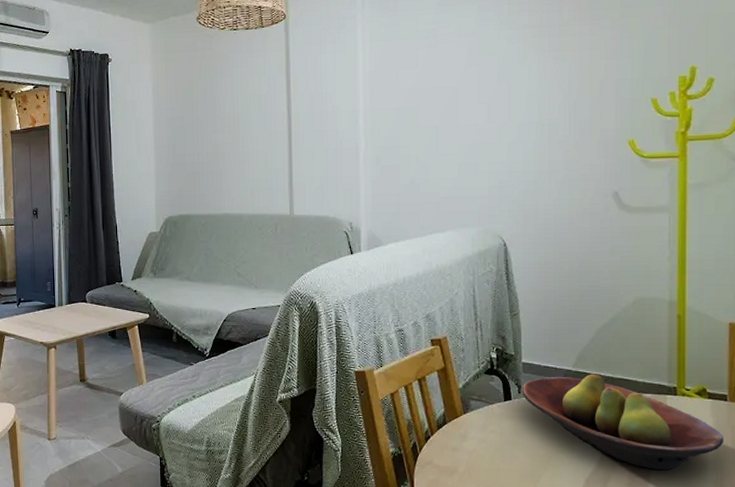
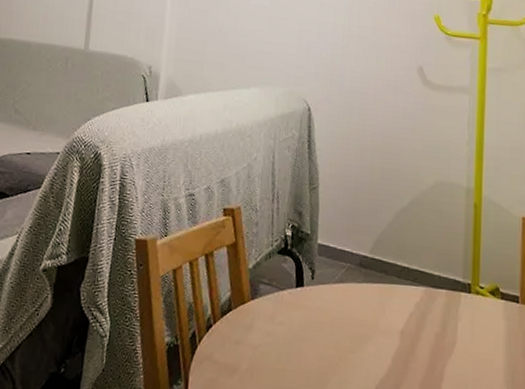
fruit bowl: present [521,374,724,470] -> none [315,262,516,379]

